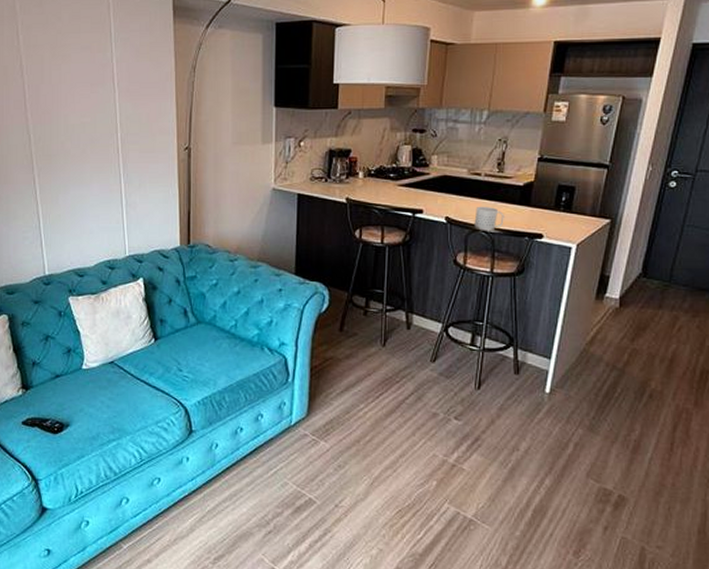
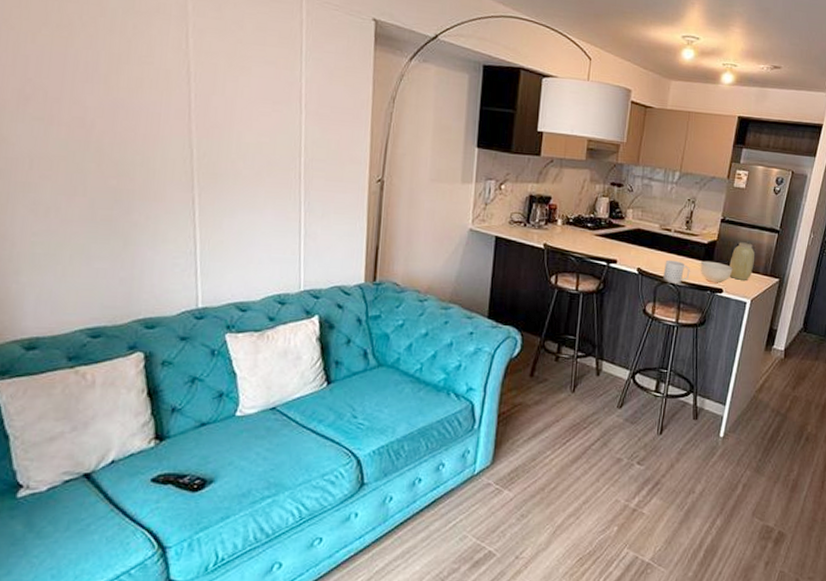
bowl: none [517,204,554,228] -> present [701,260,733,284]
vase: none [550,181,579,223] -> present [729,242,754,280]

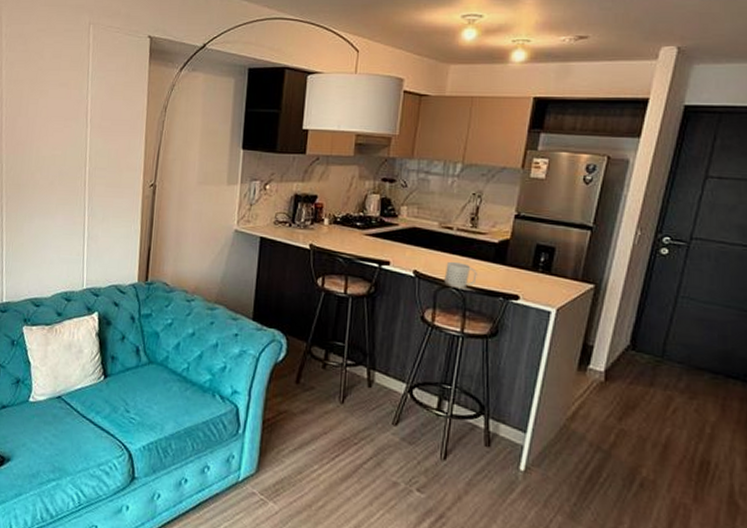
bowl: present [701,260,733,284] -> none [490,262,532,289]
vase: present [729,242,754,280] -> none [527,241,560,286]

